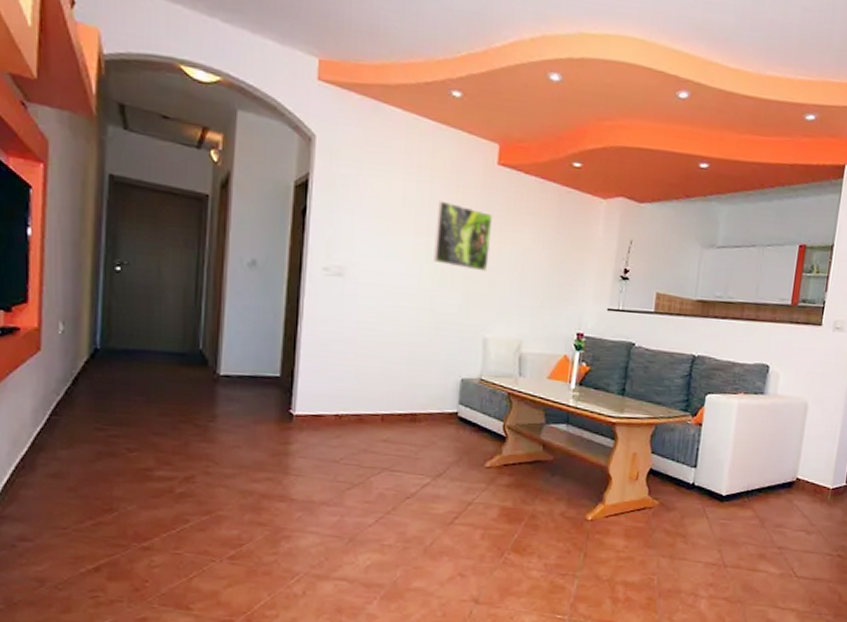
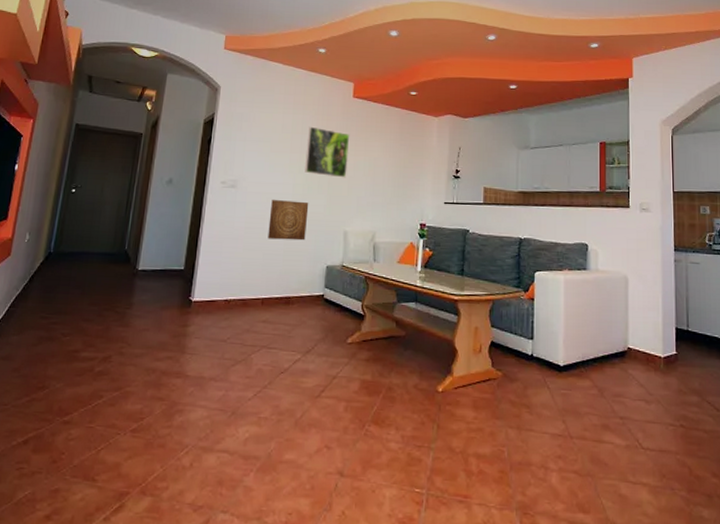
wall art: none [387,293,439,348] -> present [268,199,309,241]

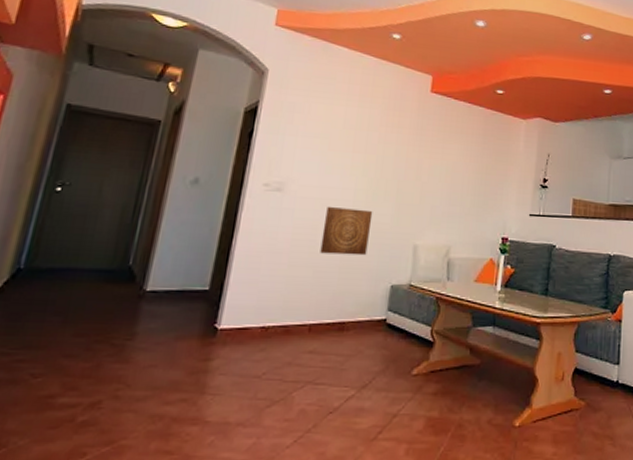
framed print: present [304,126,350,178] -> none [368,122,426,184]

